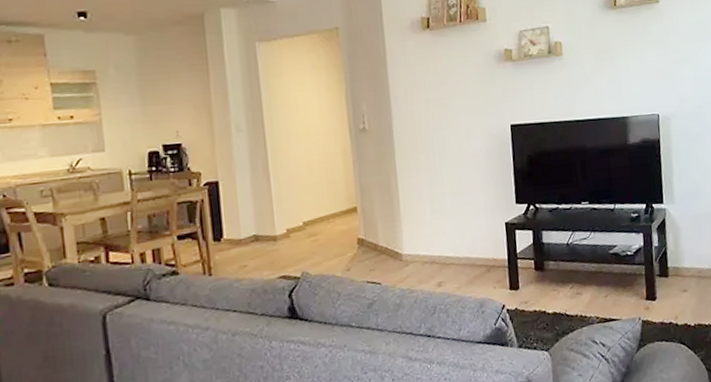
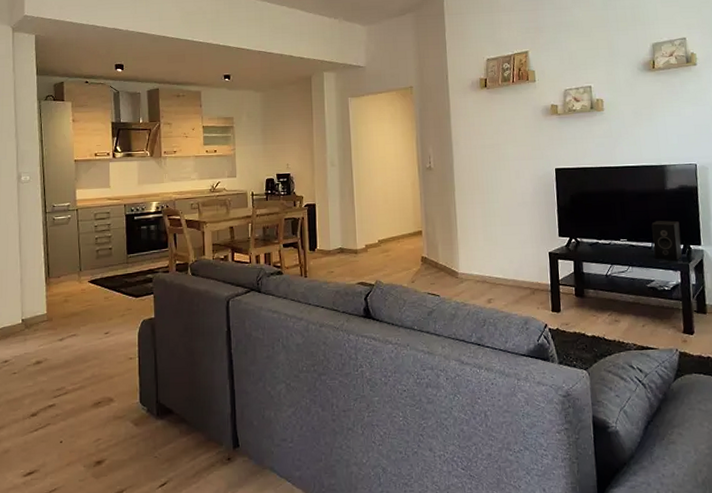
speaker: none [613,178,645,223] -> present [651,220,682,261]

